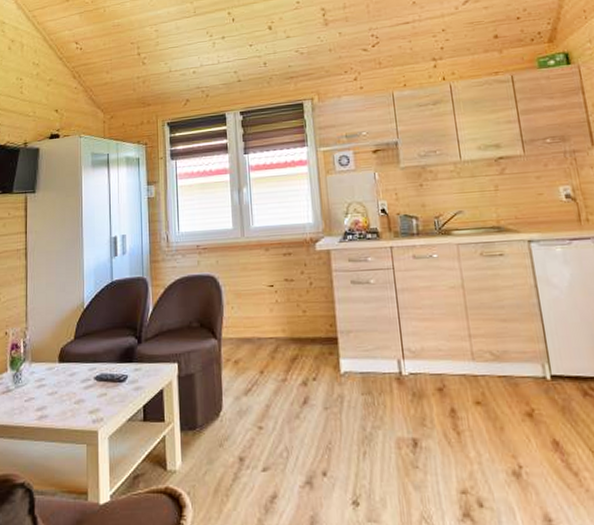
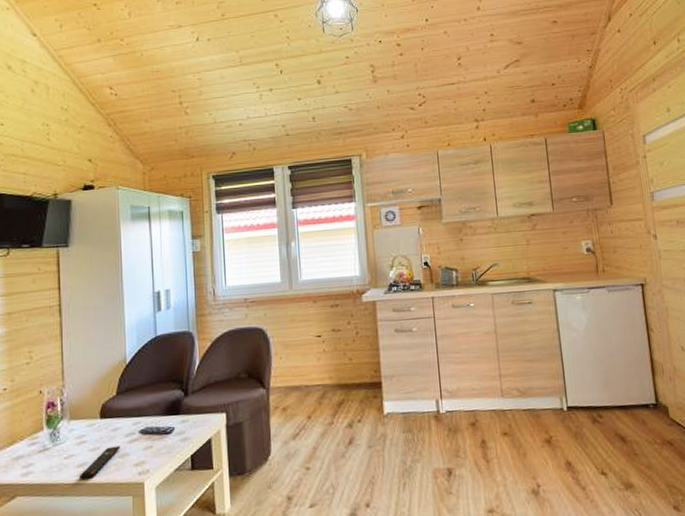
remote control: none [38,391,77,425] -> present [80,446,121,480]

